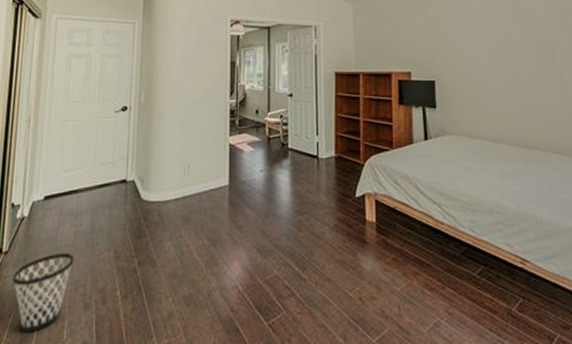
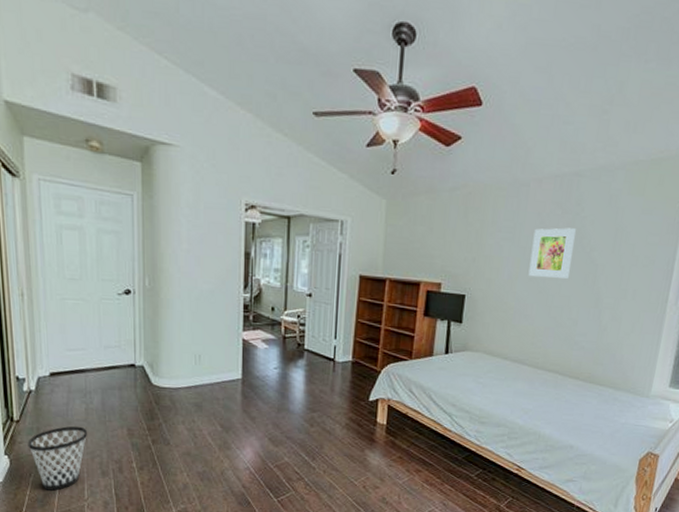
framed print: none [487,11,528,57] -> present [528,228,576,279]

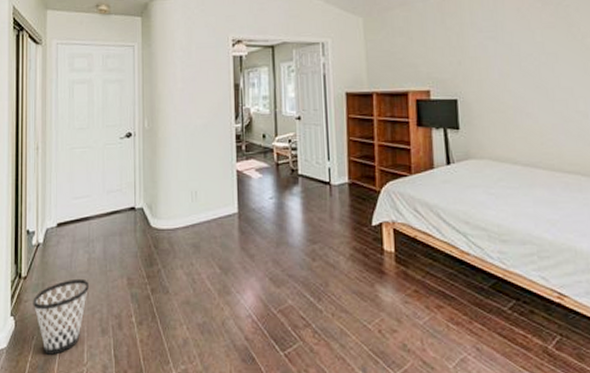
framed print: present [528,228,576,279] -> none [517,18,565,71]

